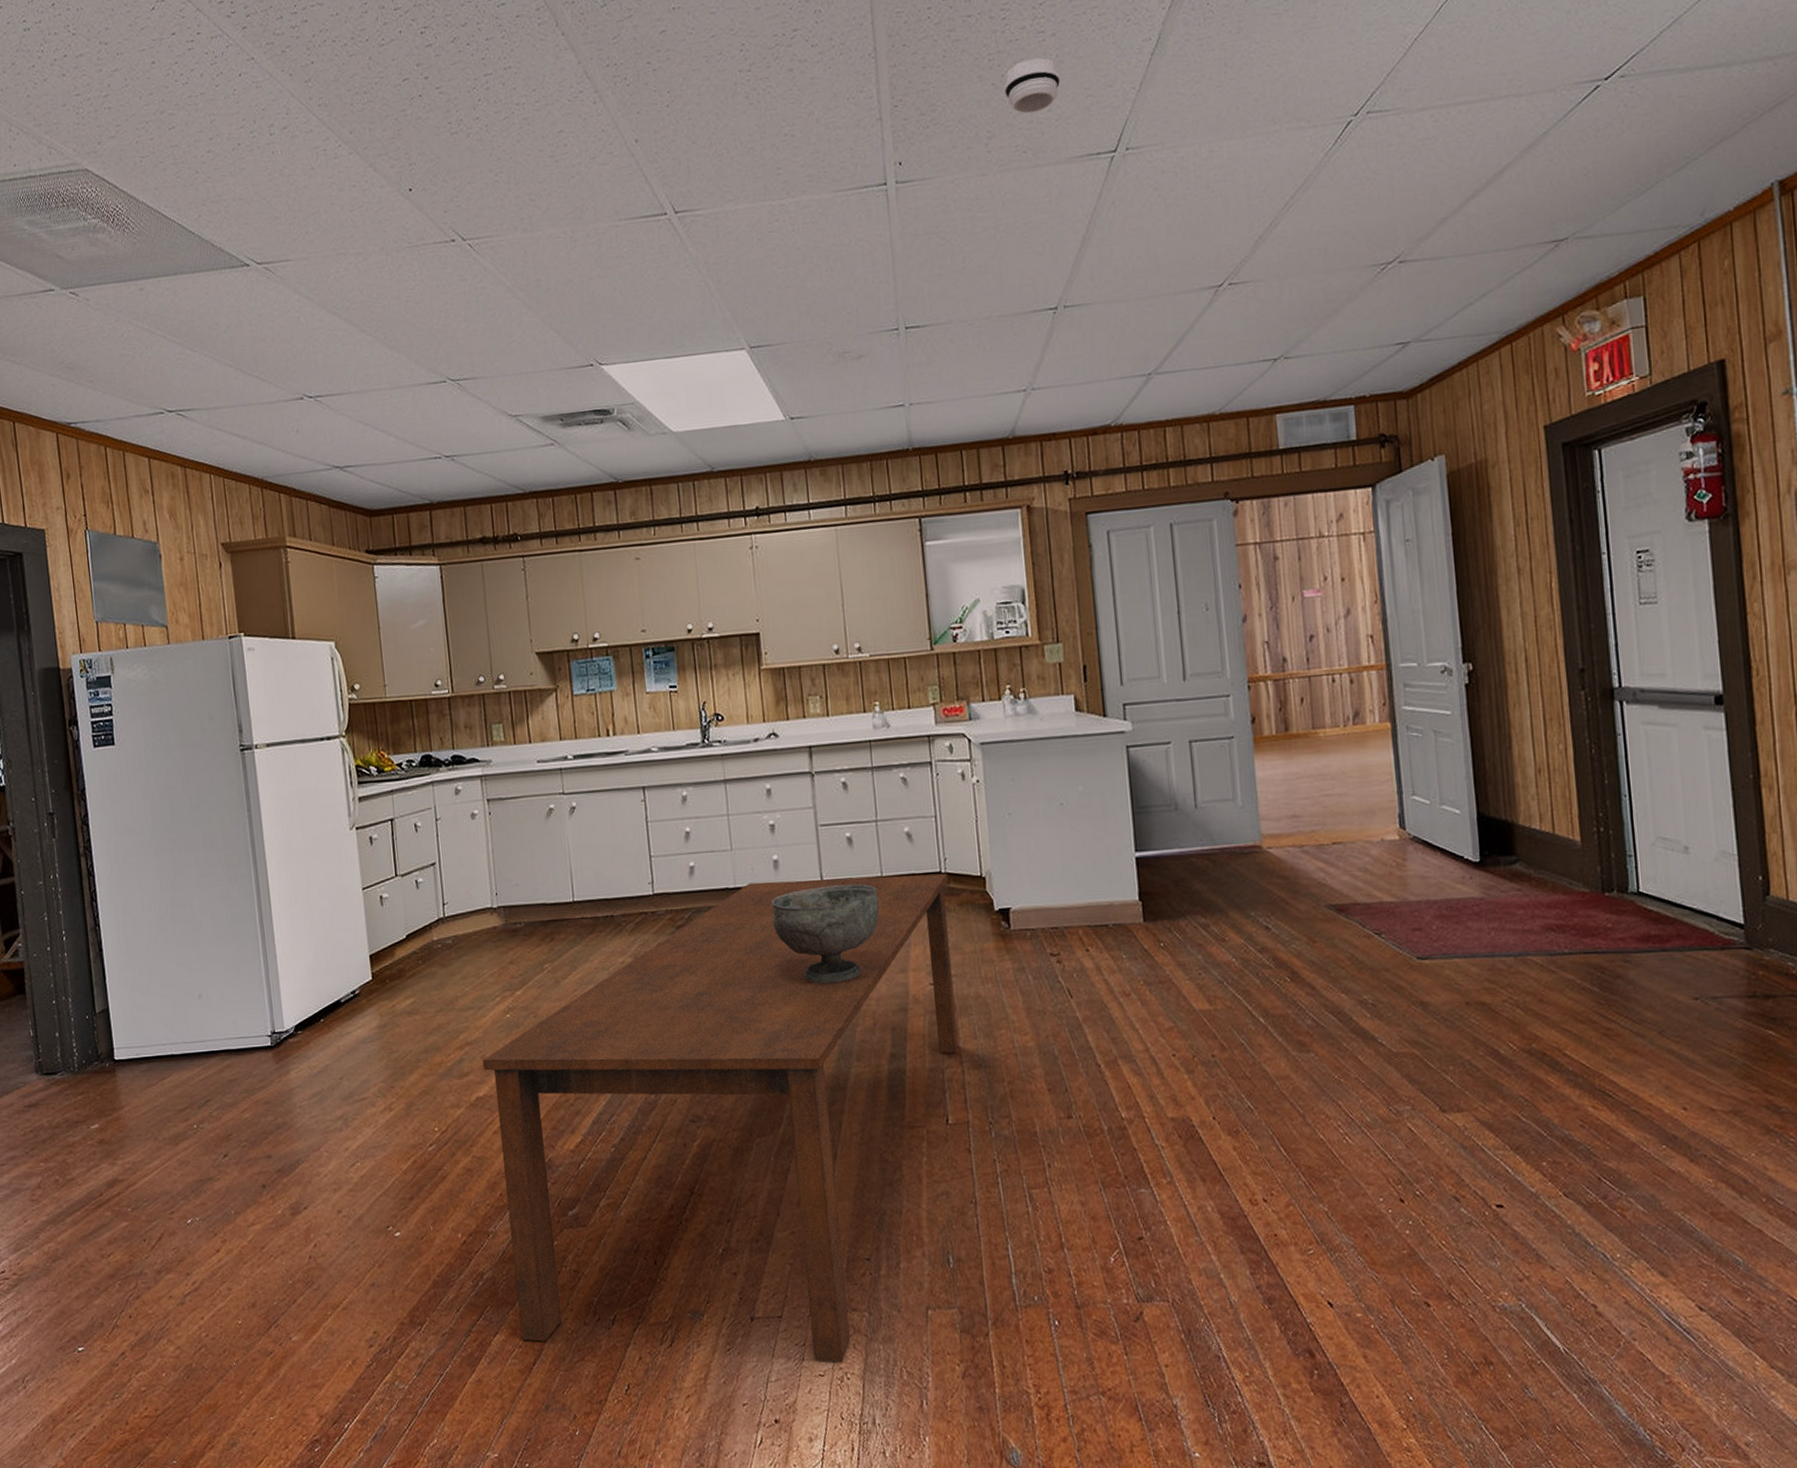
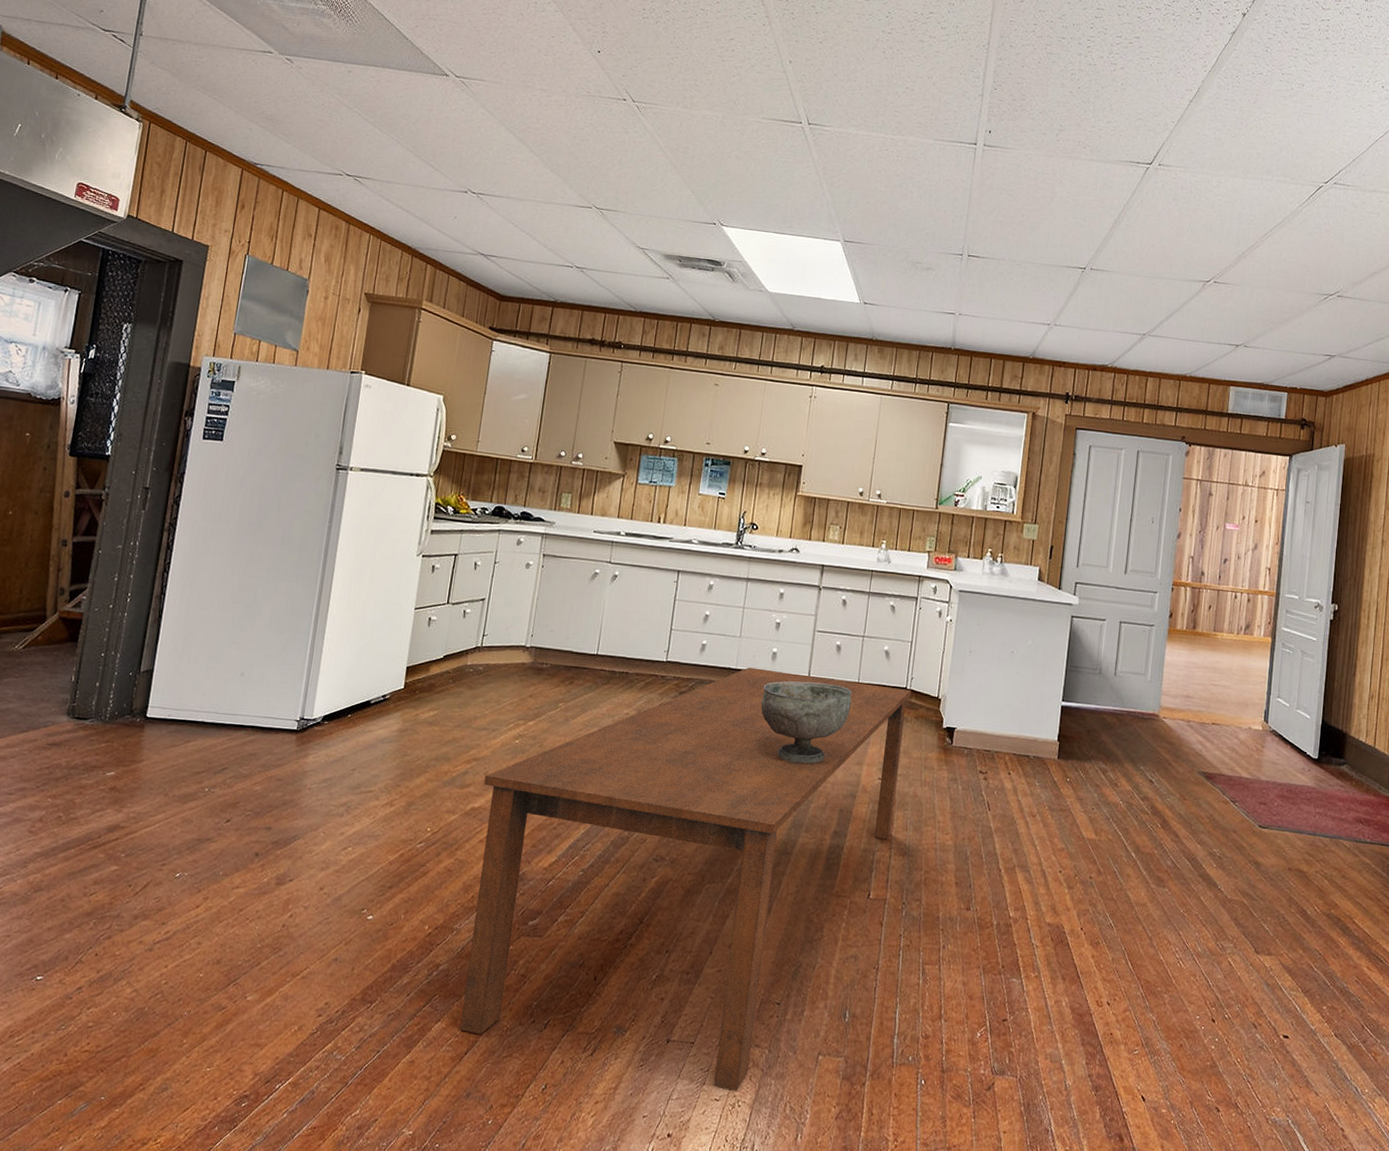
smoke detector: present [1004,57,1060,114] -> none [1078,81,1121,121]

